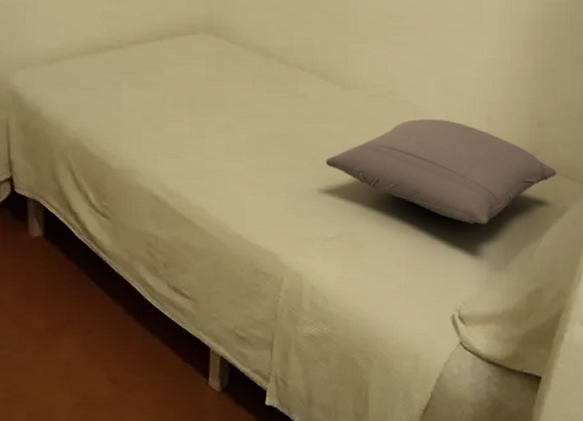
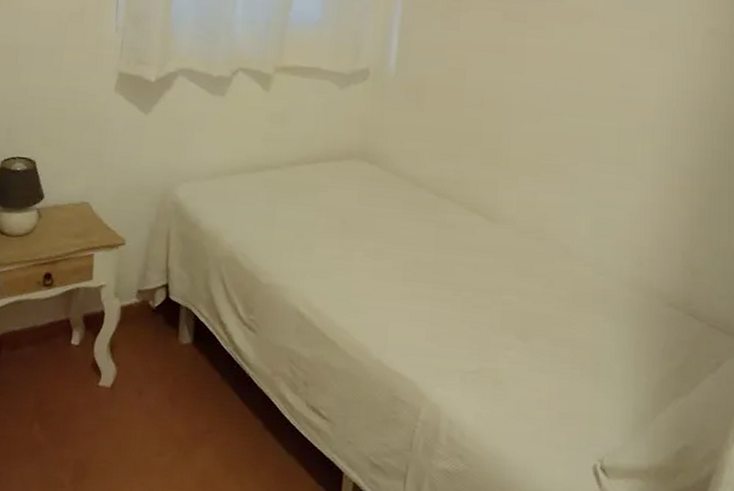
pillow: present [325,119,557,225] -> none [469,258,711,374]

